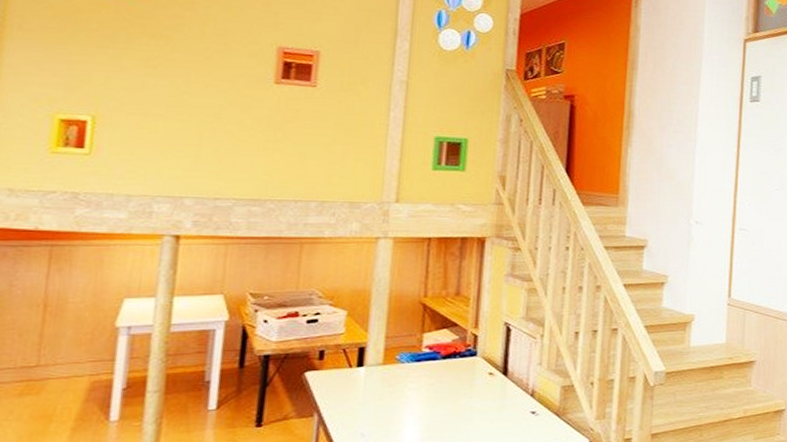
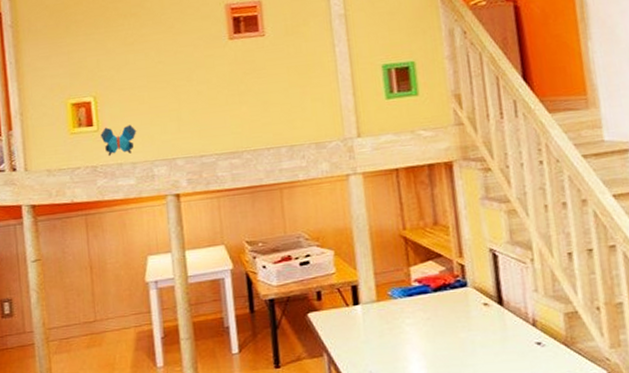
decorative butterfly: none [92,152,141,185] -> present [101,124,137,156]

